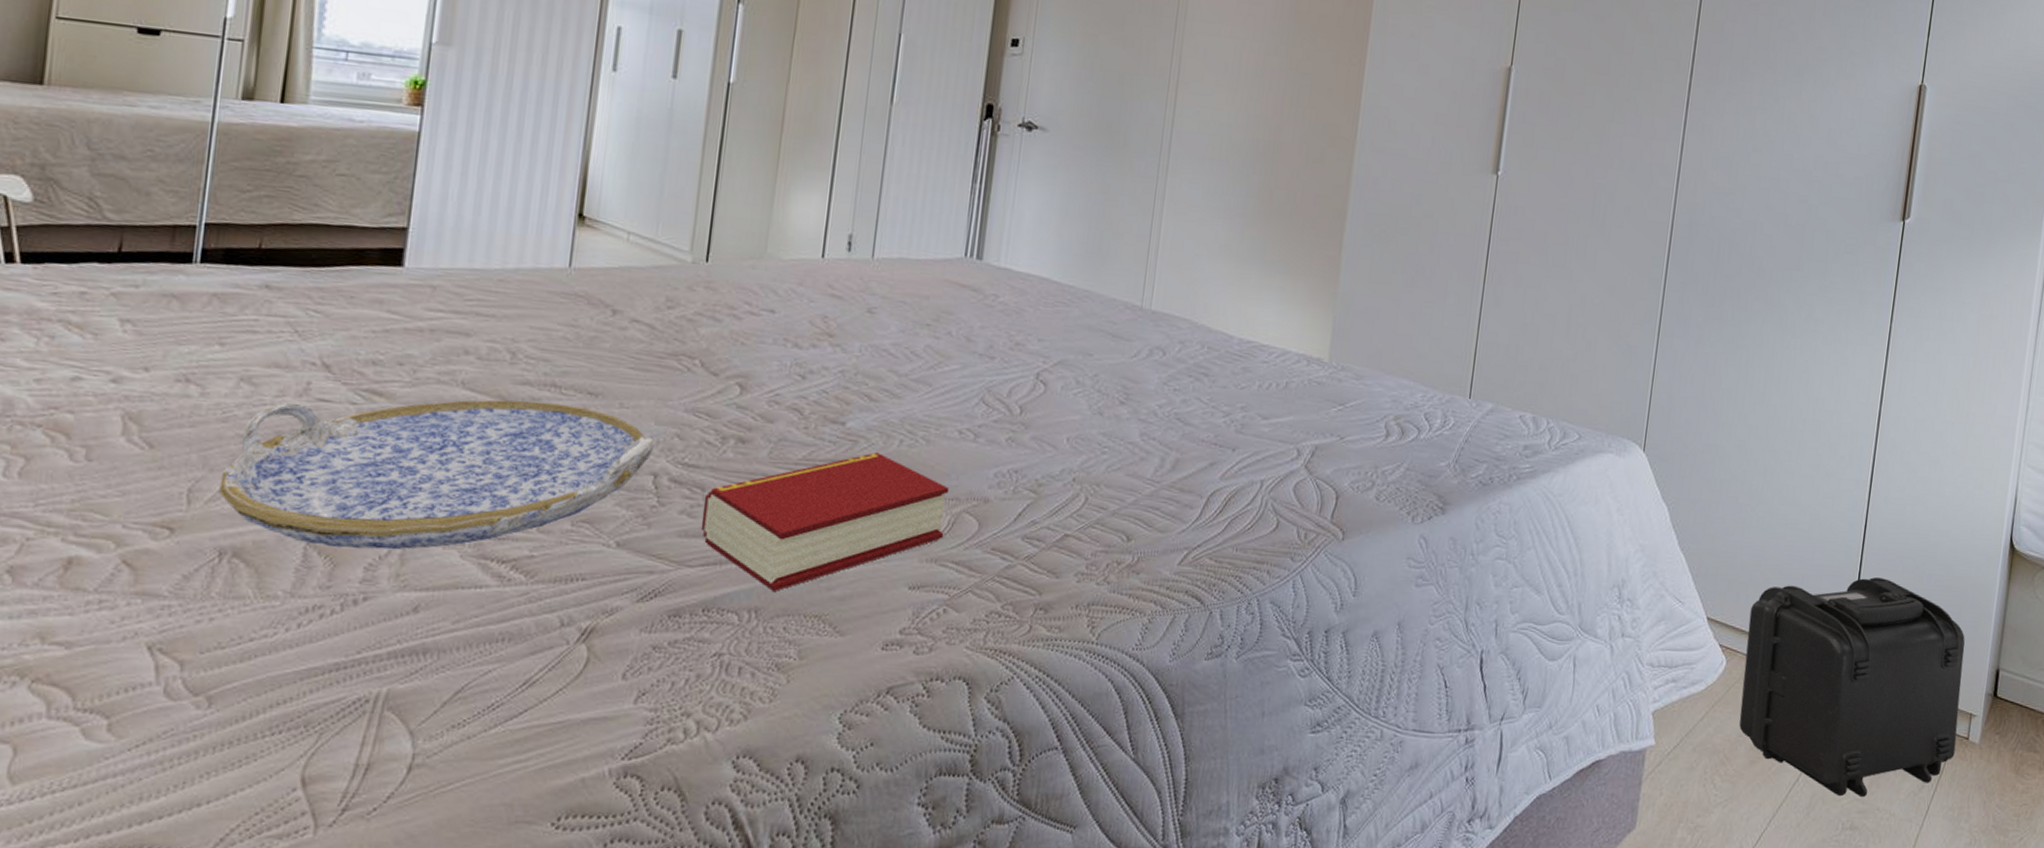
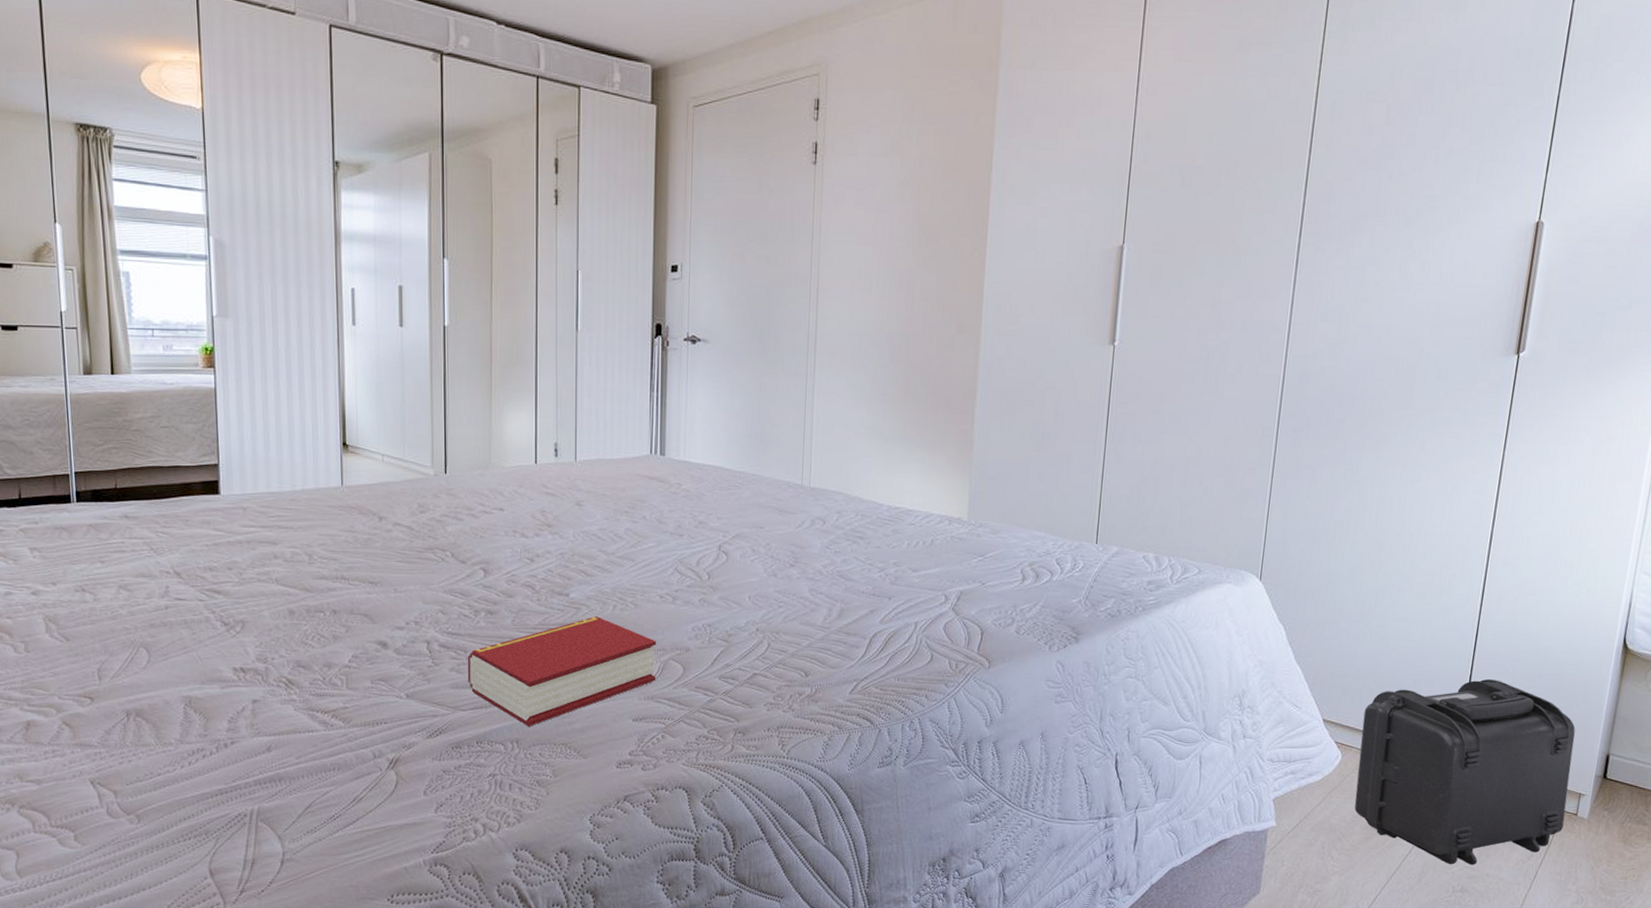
serving tray: present [219,399,655,550] -> none [118,591,425,707]

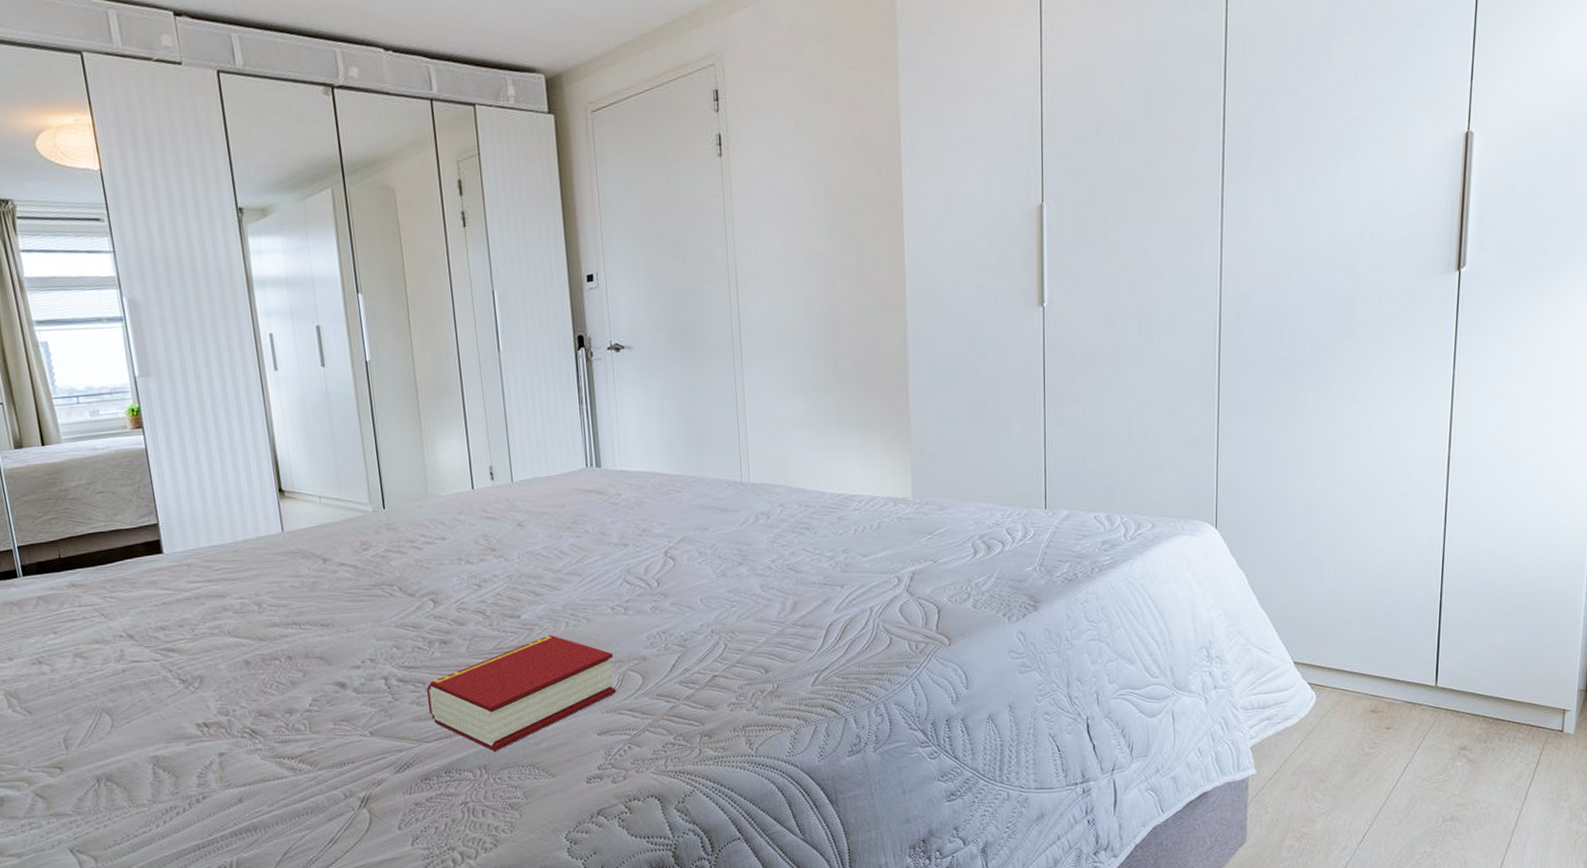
backpack: present [1354,678,1576,866] -> none [1334,603,1554,795]

